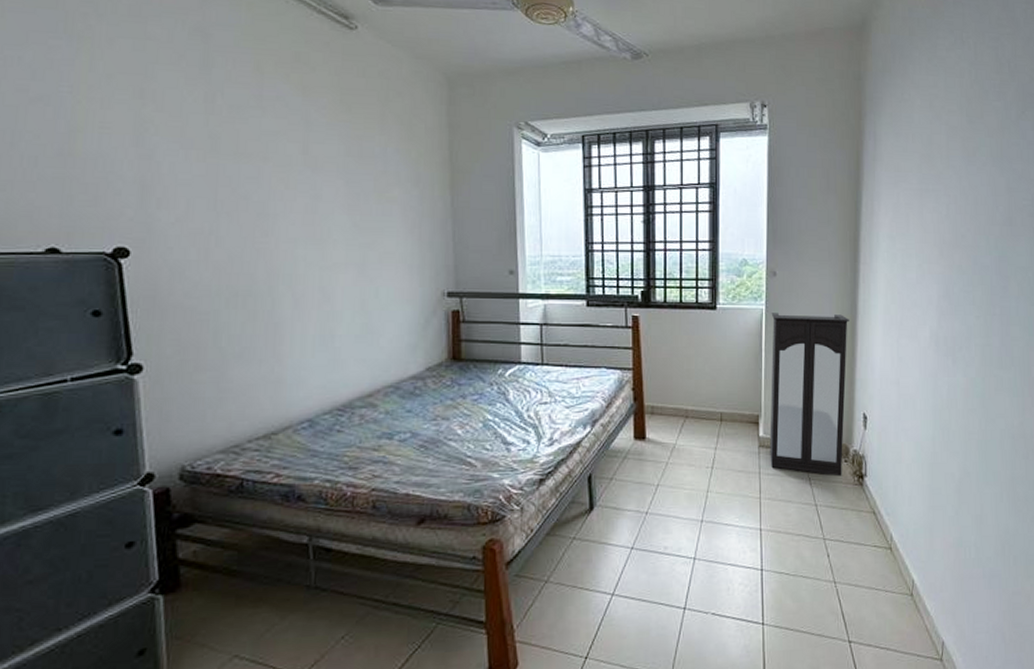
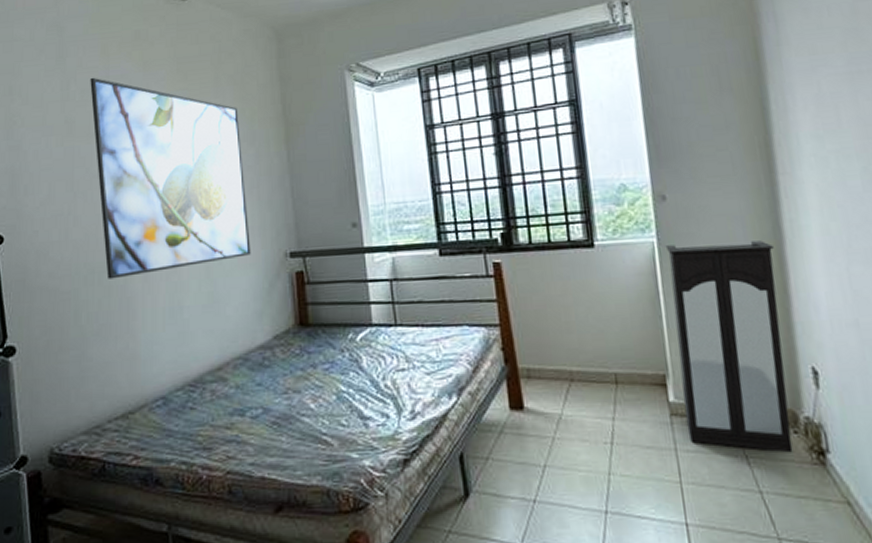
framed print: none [240,94,409,304] -> present [90,77,251,279]

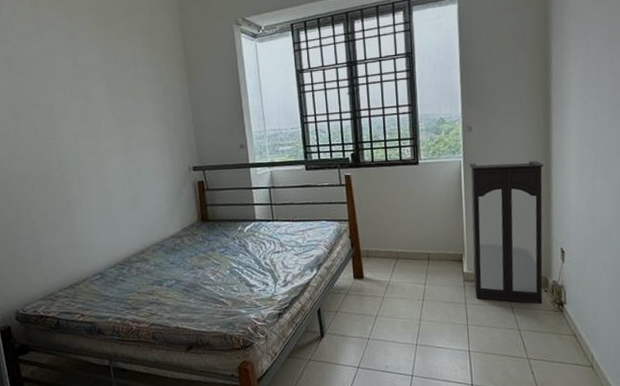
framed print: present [90,77,251,279] -> none [24,23,163,187]

